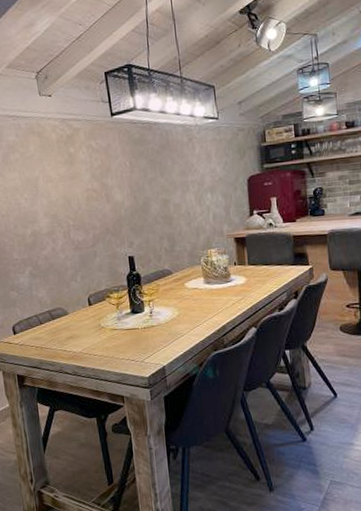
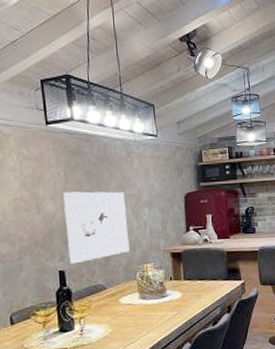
wall art: none [130,178,194,250] -> present [63,191,130,264]

